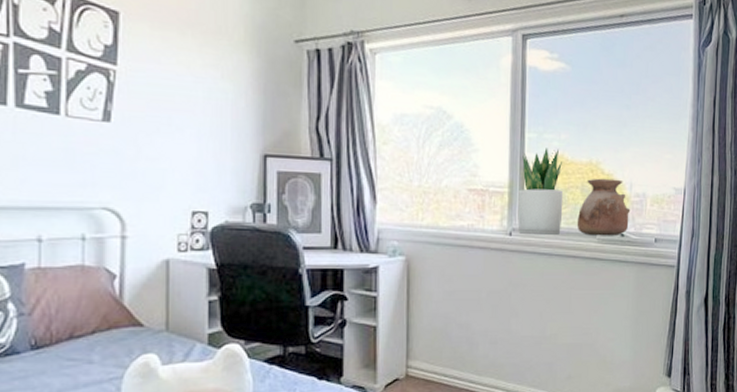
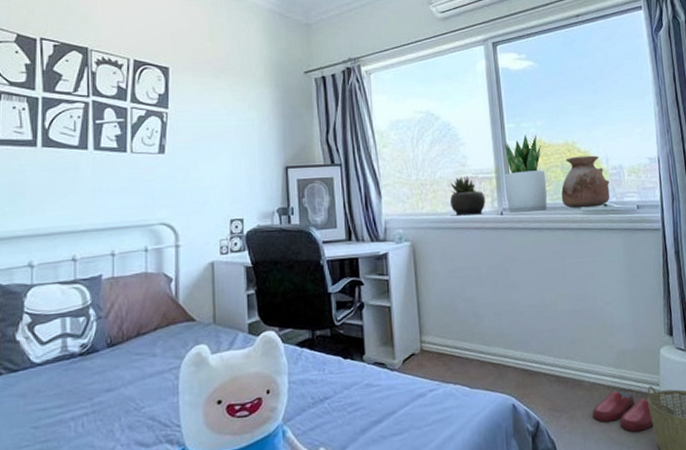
succulent plant: none [453,187,495,234] -> present [450,175,486,216]

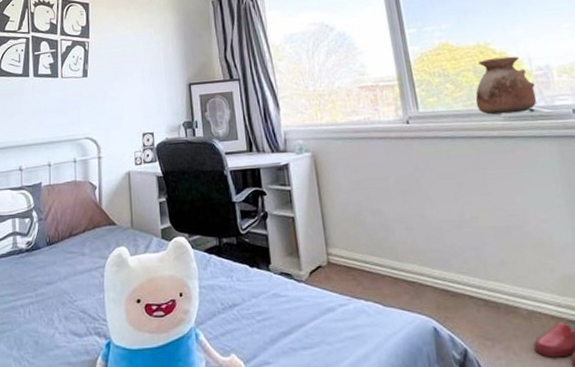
succulent plant: present [450,175,486,216] -> none [350,84,389,126]
planter: present [504,135,548,213] -> none [406,38,460,121]

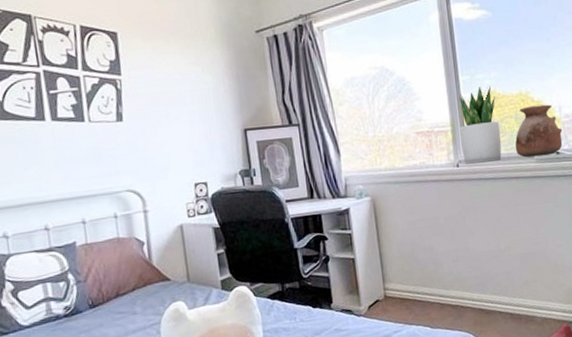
planter: none [406,38,460,121] -> present [459,86,502,164]

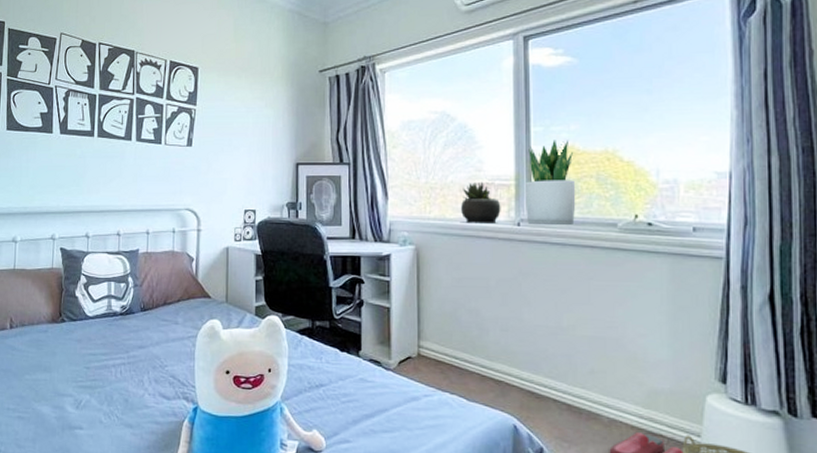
succulent plant: none [407,130,442,171] -> present [460,181,501,225]
vase: present [515,104,563,158] -> none [593,166,659,226]

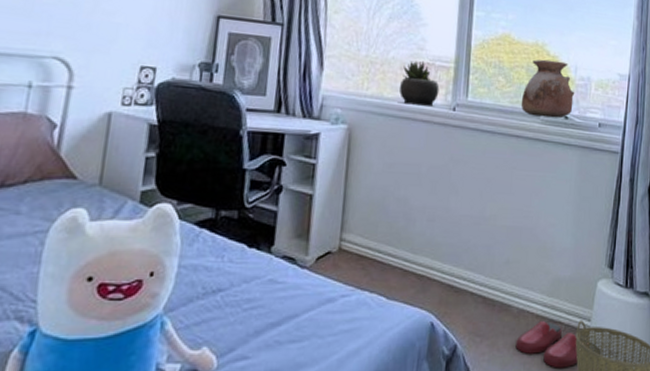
planter: present [526,140,576,225] -> none [462,27,509,113]
vase: none [593,166,659,226] -> present [521,59,575,119]

